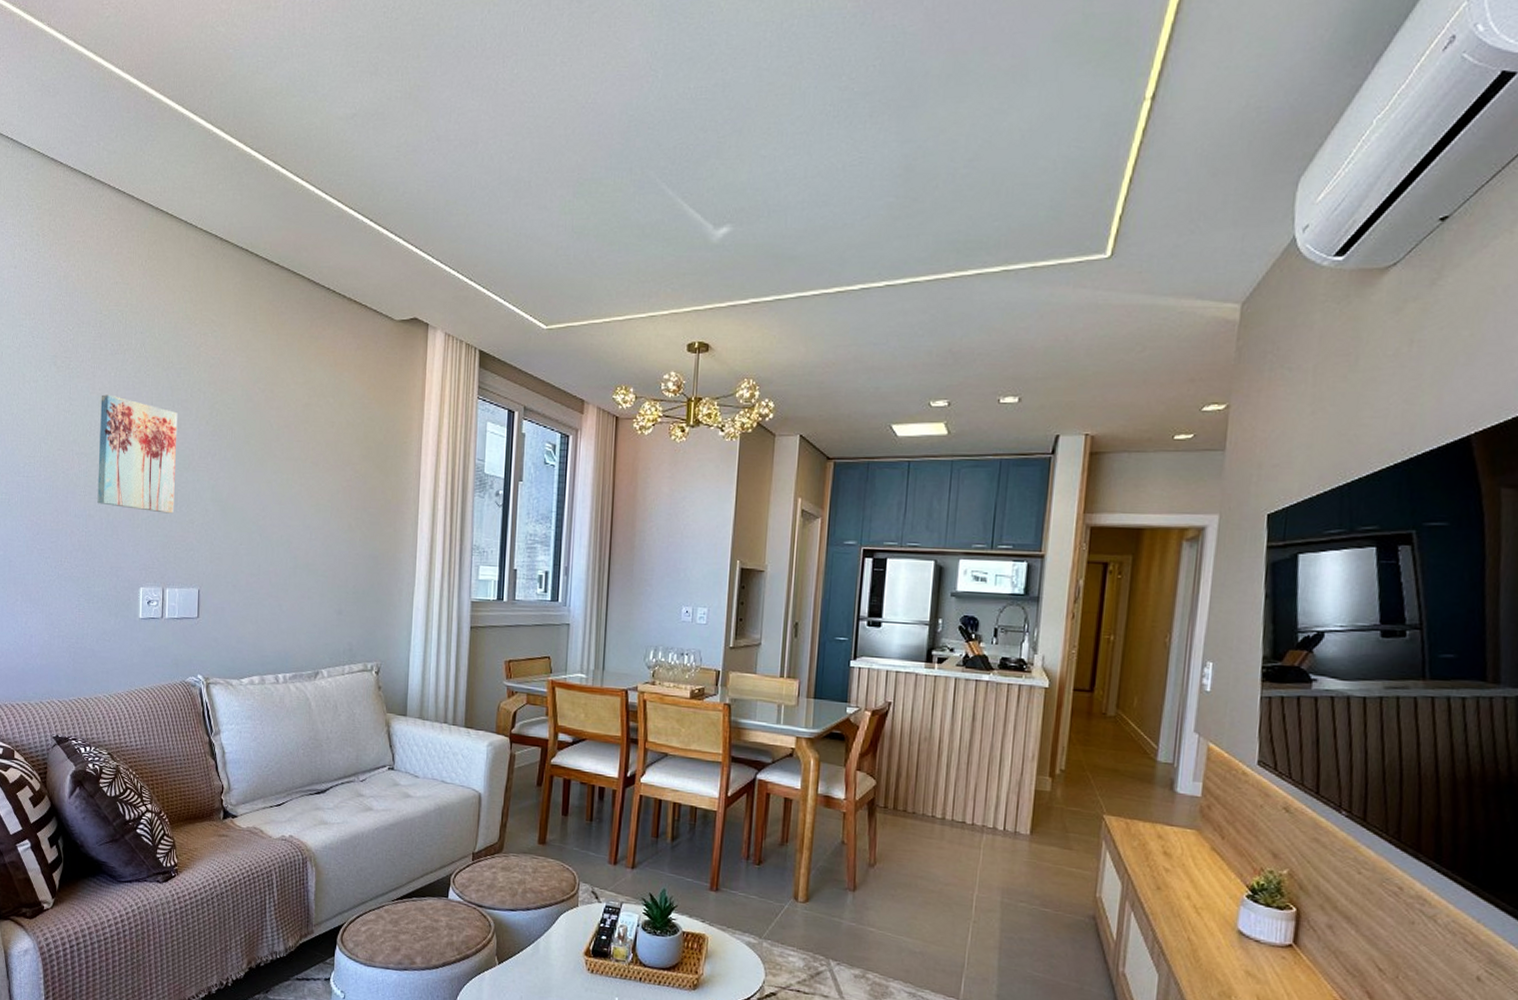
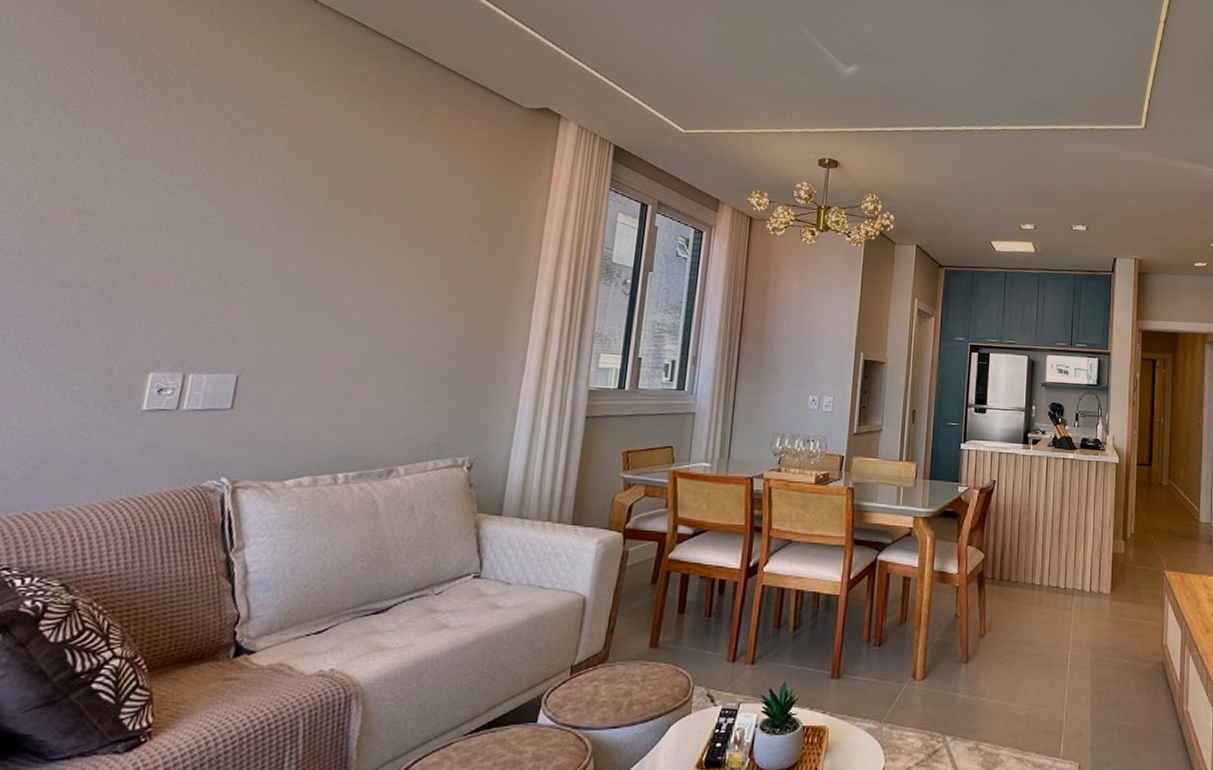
wall art: present [97,394,178,514] -> none [99,148,237,288]

